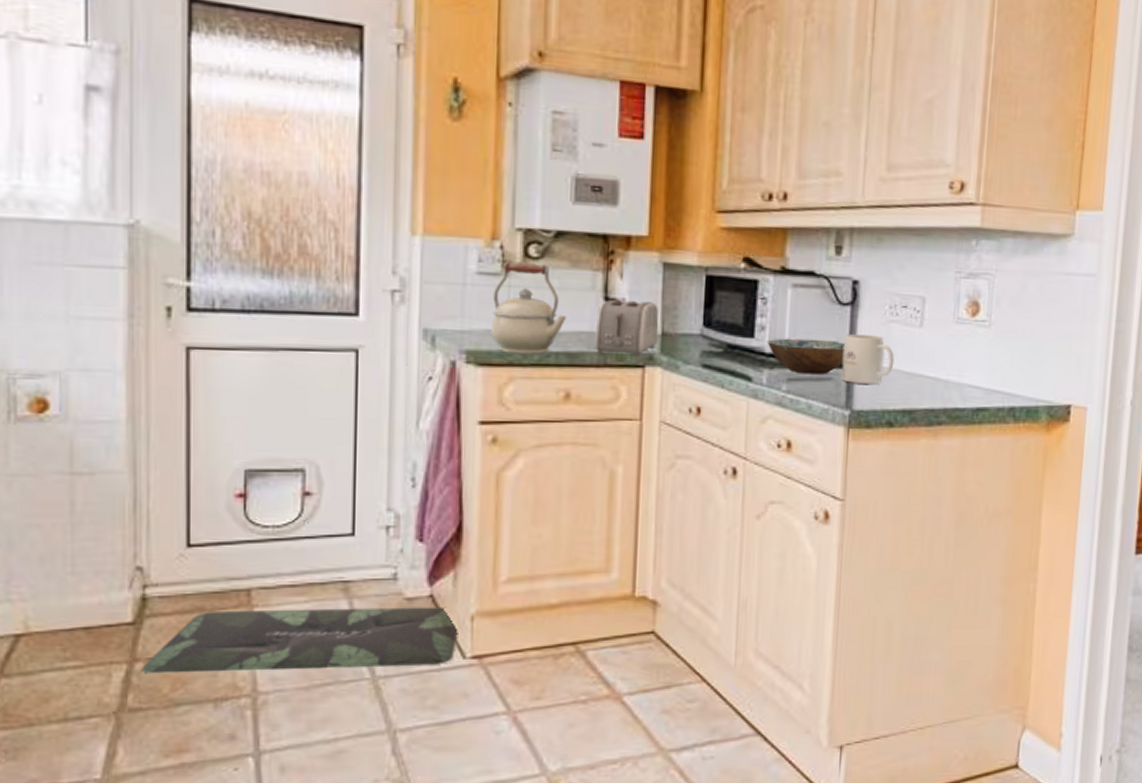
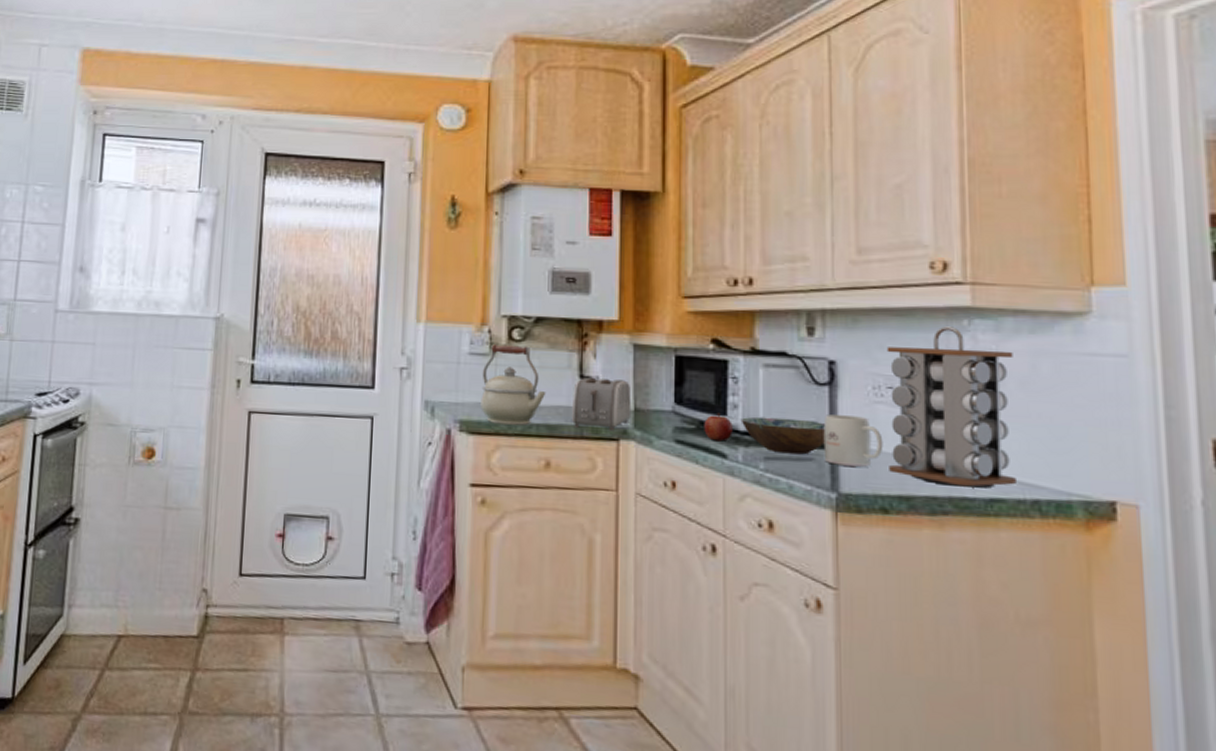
doormat: present [143,606,458,674] -> none [201,634,451,712]
fruit: none [731,335,759,365] -> present [704,412,732,442]
spice rack: none [897,246,1009,399] -> present [886,326,1016,488]

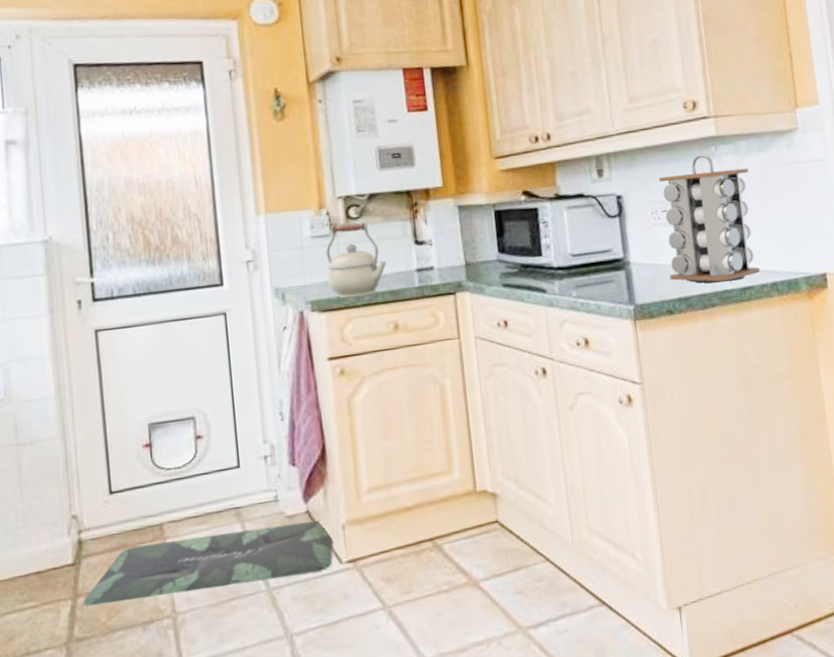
doormat: none [201,634,451,712] -> present [84,519,334,607]
toaster: present [571,377,632,431] -> none [410,239,464,290]
fruit: present [704,412,732,442] -> none [524,254,548,280]
bowl: present [740,417,825,455] -> none [553,248,621,280]
mug: present [823,414,883,467] -> none [618,238,664,282]

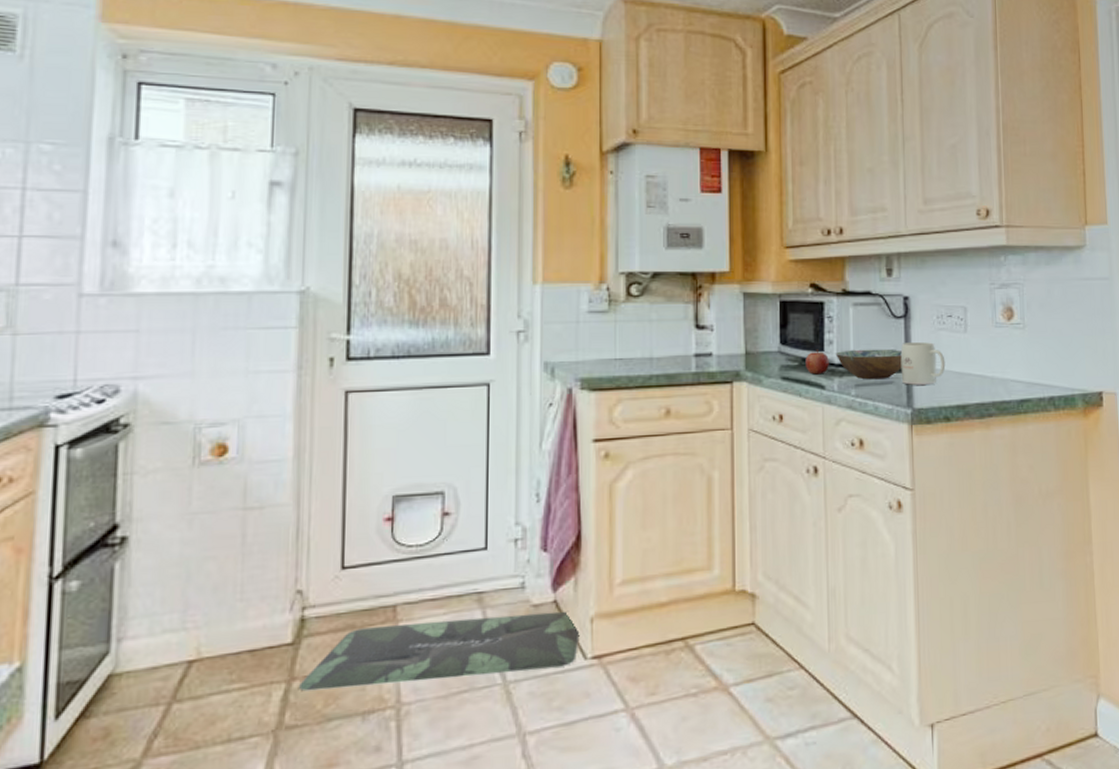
kettle: present [325,222,387,299] -> none [601,301,665,380]
fruit: none [524,254,548,280] -> present [805,349,829,375]
bowl: none [553,248,621,280] -> present [835,349,902,380]
mug: none [618,238,664,282] -> present [900,342,946,385]
spice rack: present [658,154,760,283] -> none [947,262,1038,393]

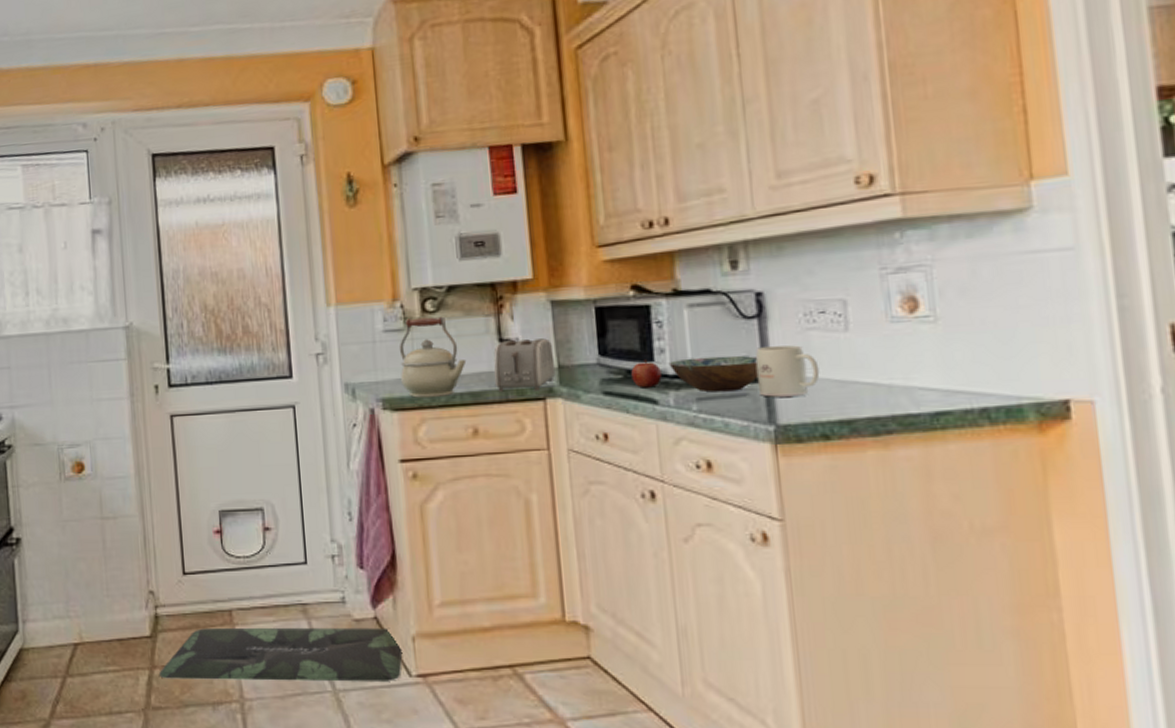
kettle: none [601,301,665,380] -> present [399,316,467,399]
toaster: none [688,326,743,376] -> present [493,338,556,393]

